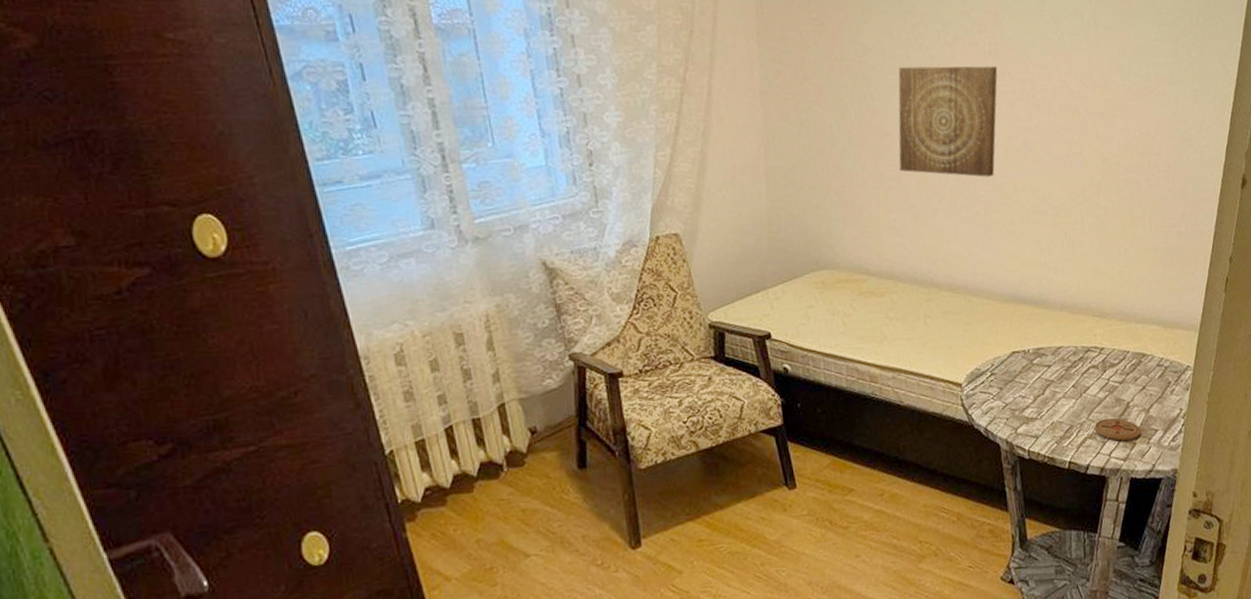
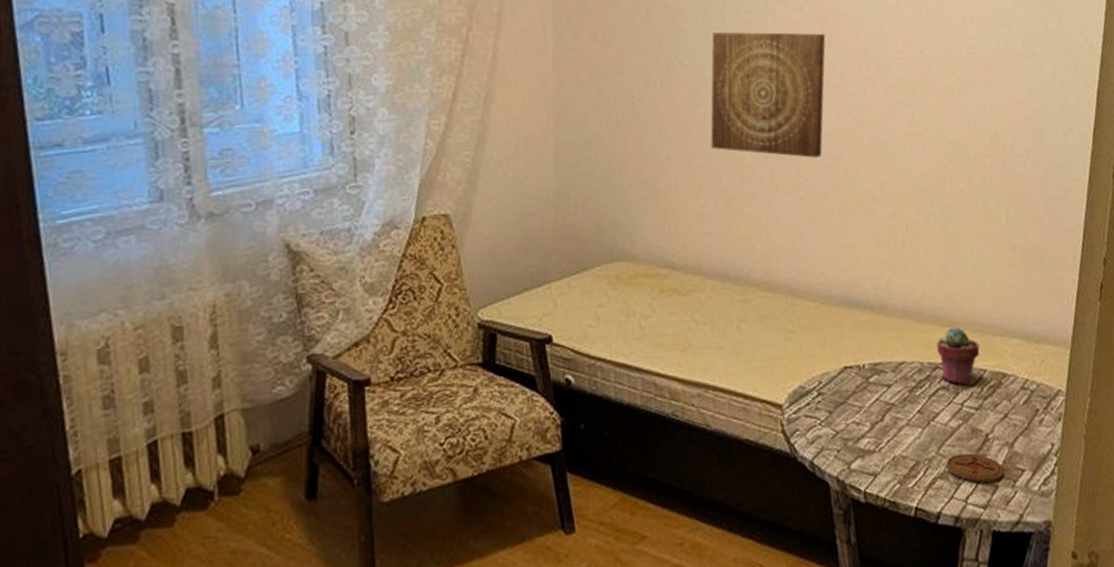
potted succulent: none [1089,317,1124,364] -> present [936,327,980,385]

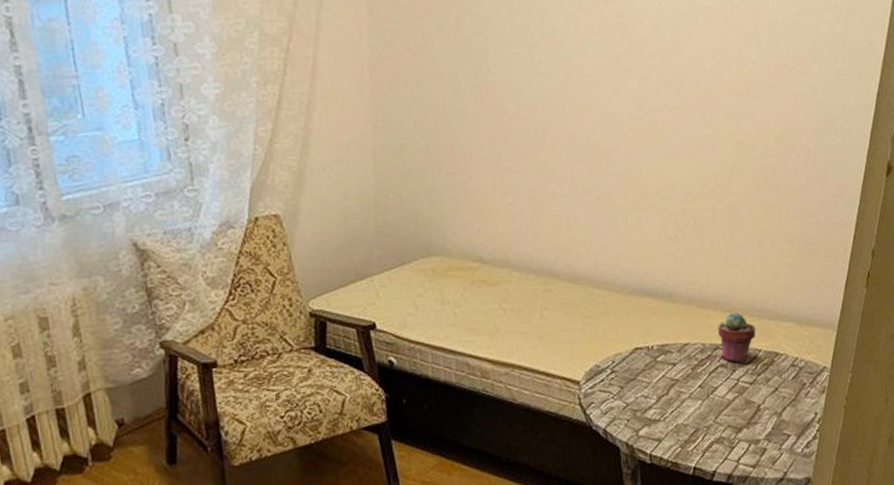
wall art: present [710,32,826,158] -> none [516,39,625,160]
coaster: present [945,453,1004,483] -> none [721,421,772,446]

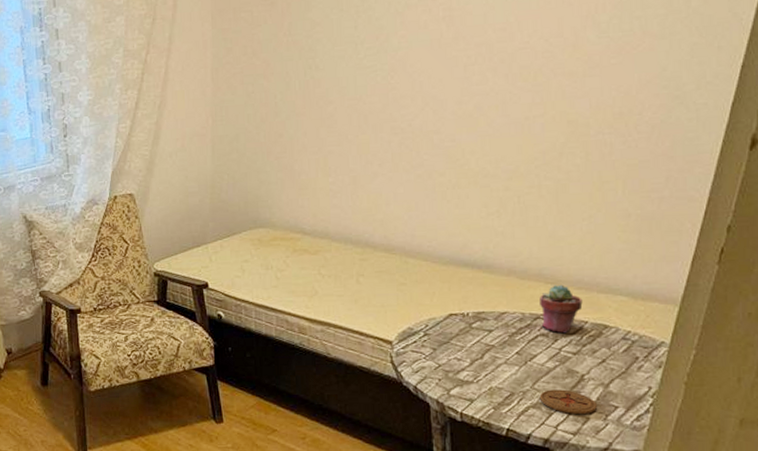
coaster: none [721,421,772,446] -> present [539,389,597,414]

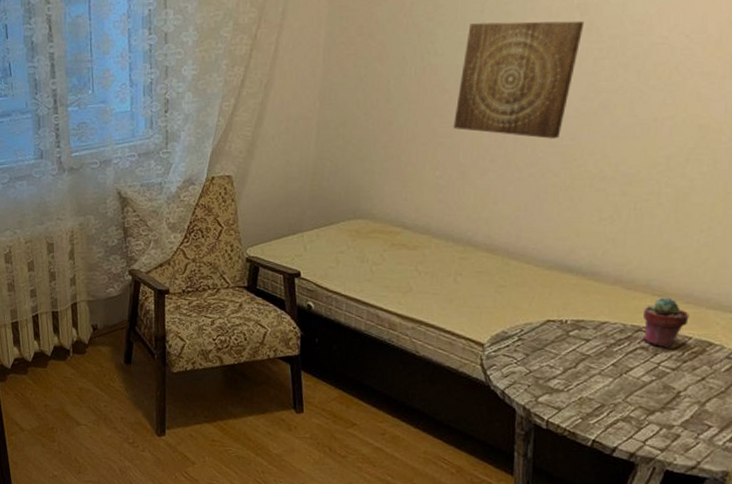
wall art: none [340,31,452,142] -> present [453,20,585,139]
coaster: present [539,389,597,414] -> none [630,404,690,431]

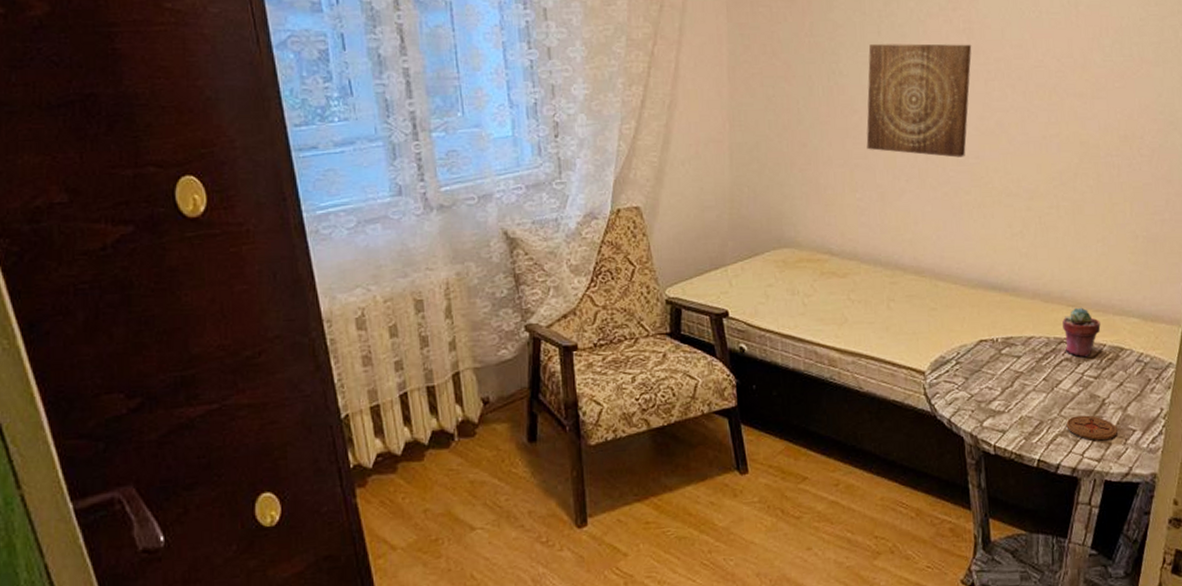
coaster: none [630,404,690,431] -> present [1066,415,1117,440]

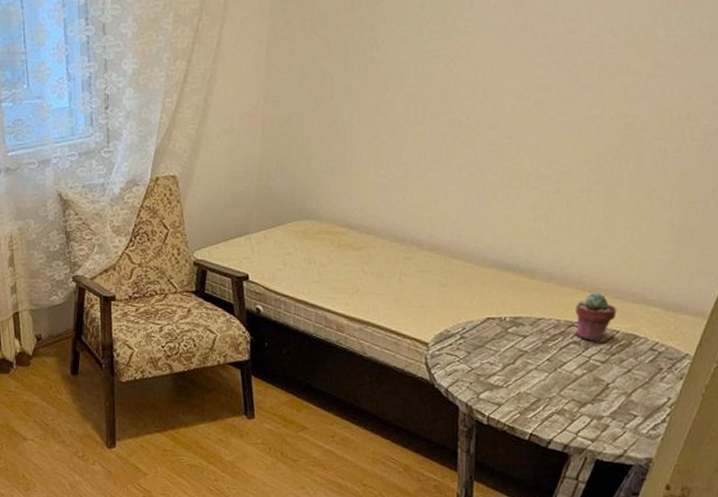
wall art: present [866,43,972,158] -> none [396,17,520,137]
coaster: present [1066,415,1117,440] -> none [564,397,618,421]

